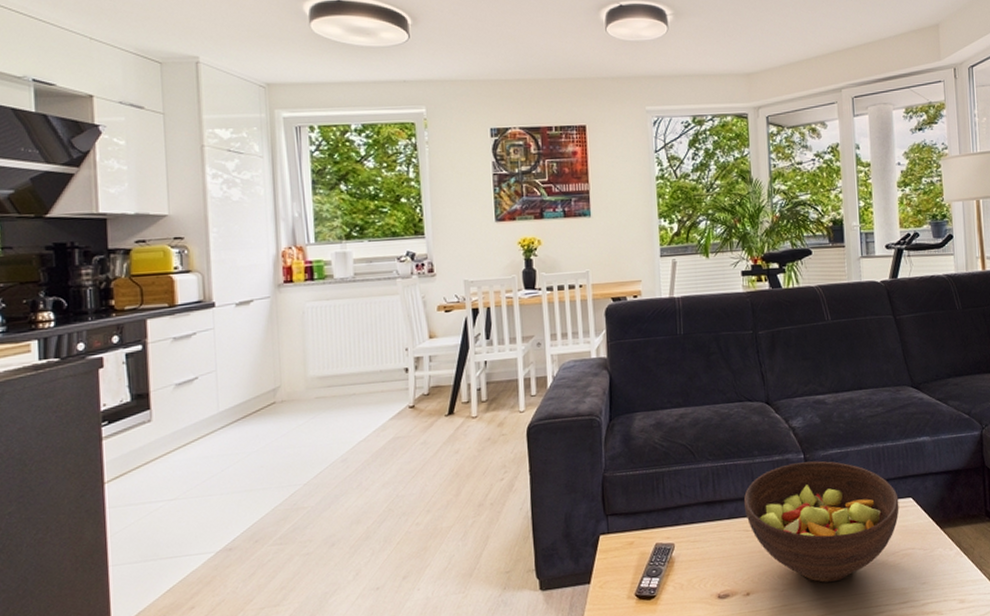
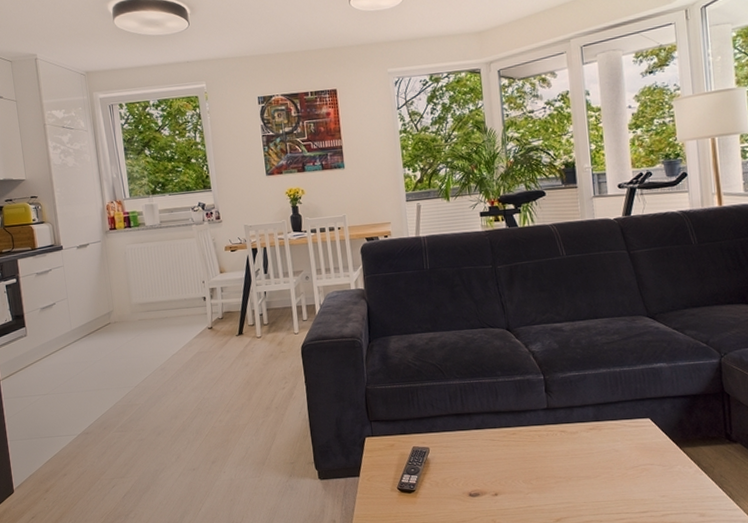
fruit bowl: present [743,461,899,583] -> none [489,382,637,490]

